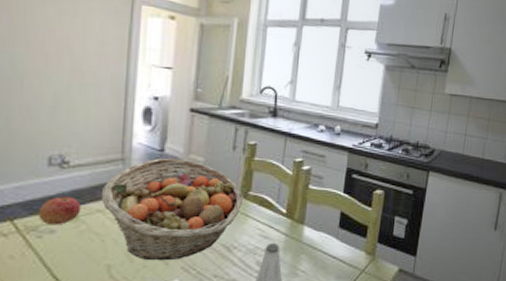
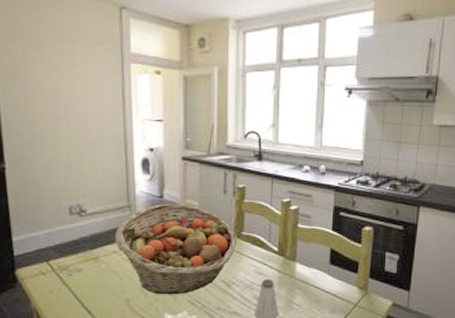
apple: present [38,196,81,225] -> none [66,240,100,265]

